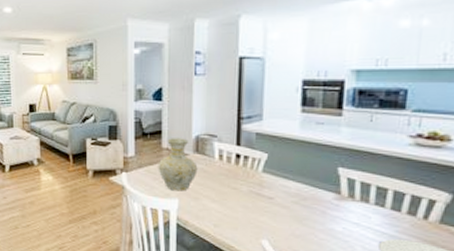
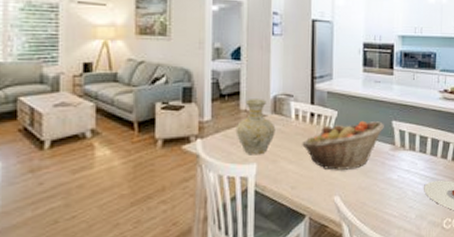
fruit basket: none [226,165,327,215] -> present [302,120,384,170]

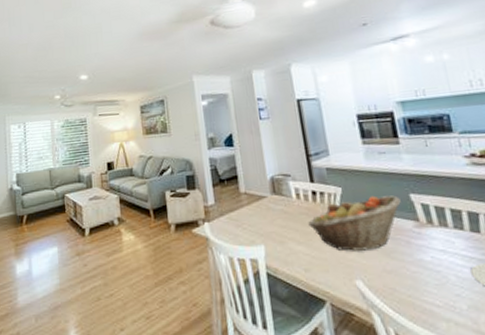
vase: present [235,99,276,155] -> none [238,180,279,237]

